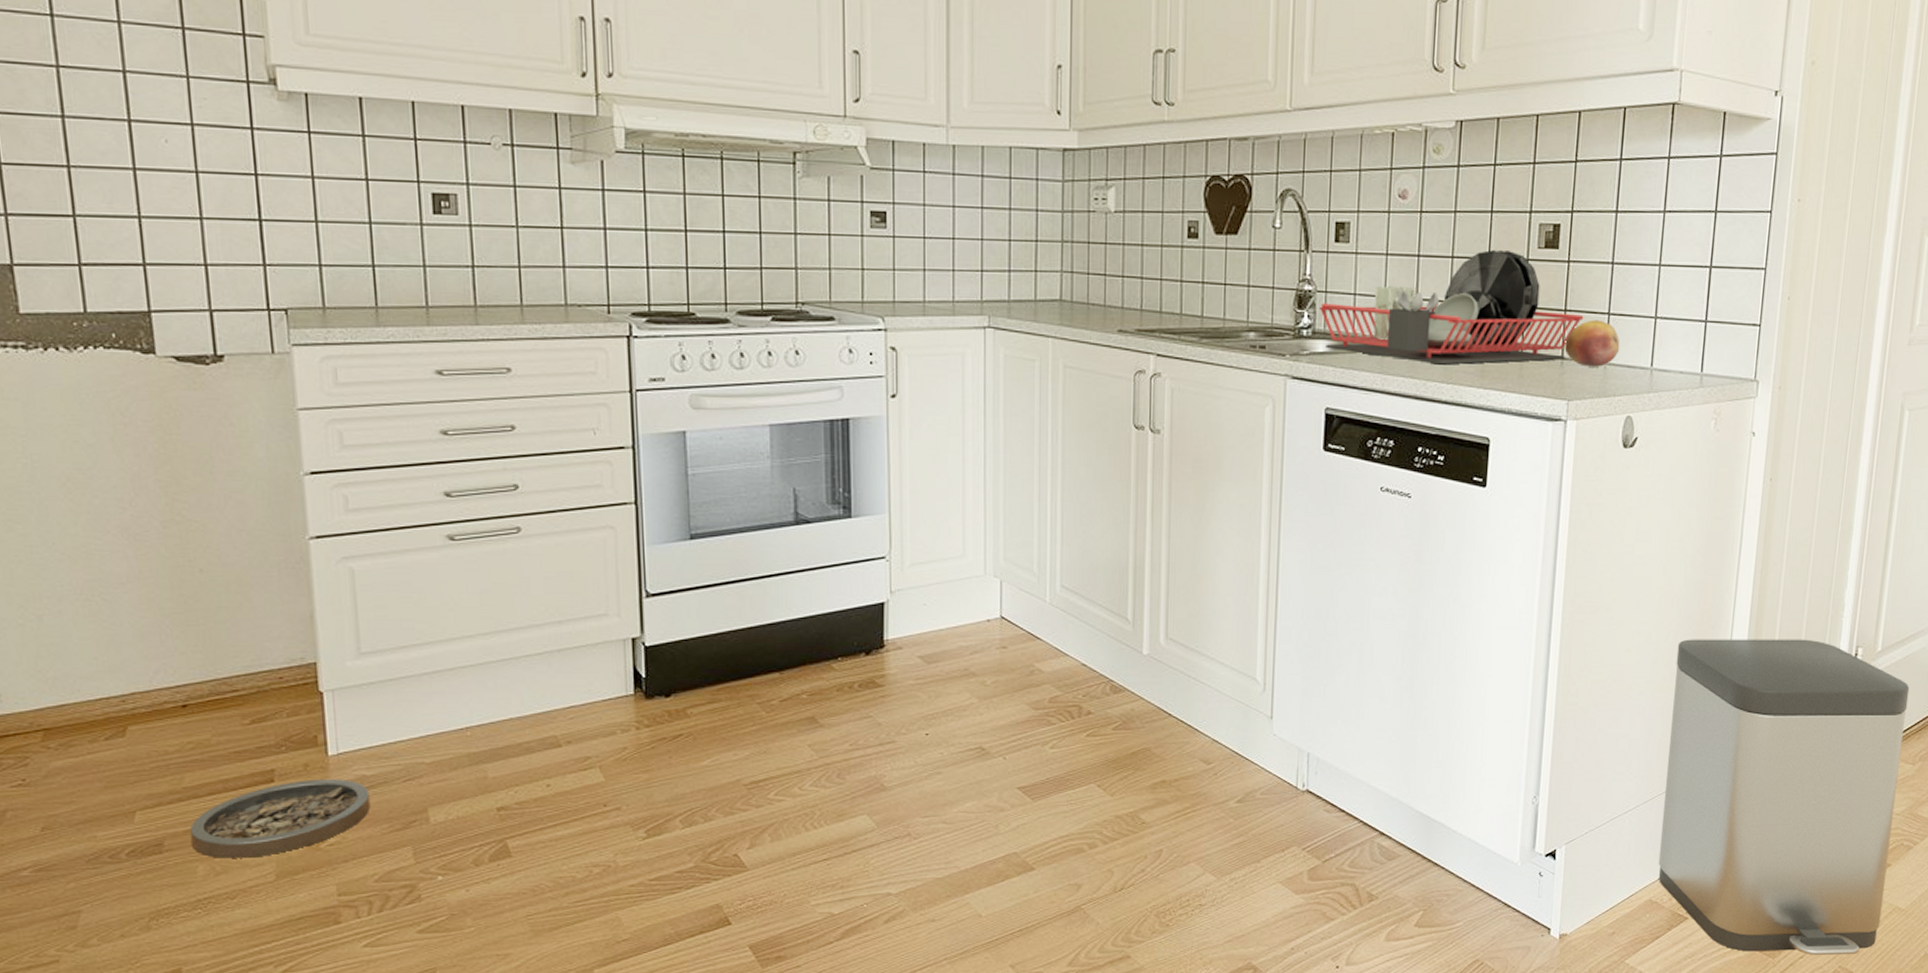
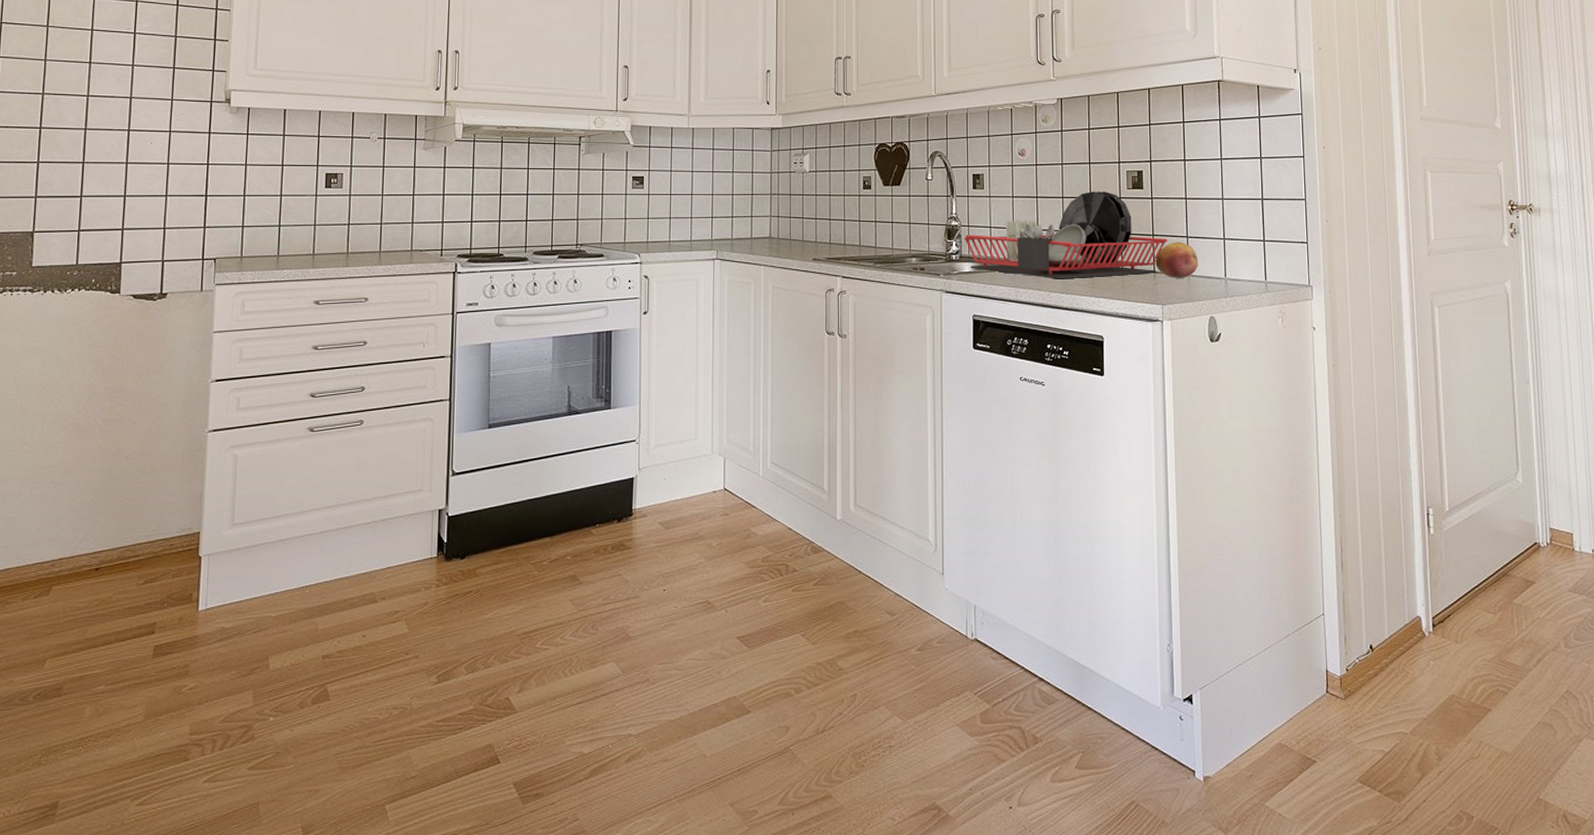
pet bowl: present [189,779,371,858] -> none [83,631,226,701]
pedal bin: present [1658,639,1910,955] -> none [1275,501,1491,799]

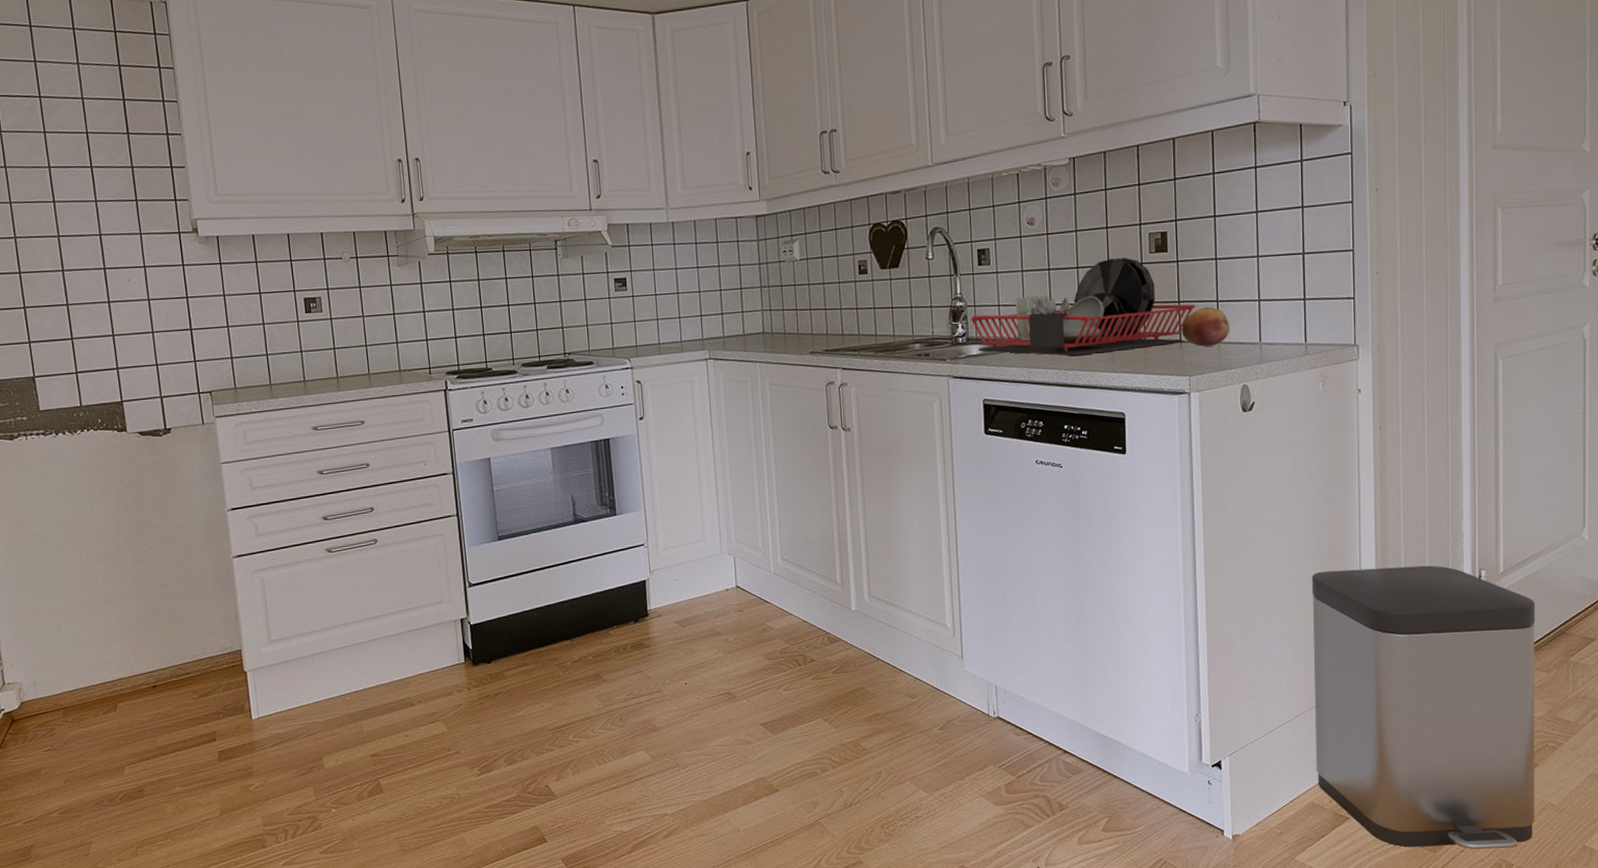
pedal bin: none [1275,501,1491,799] -> present [1311,565,1536,849]

